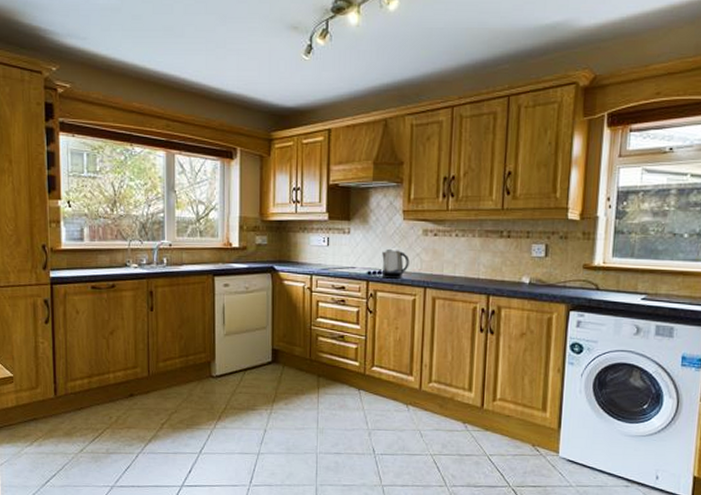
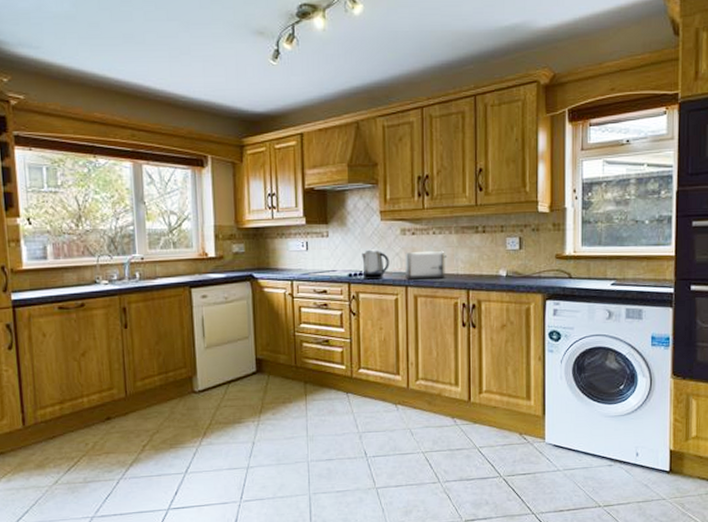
toaster: none [425,253,468,283] -> present [405,250,446,280]

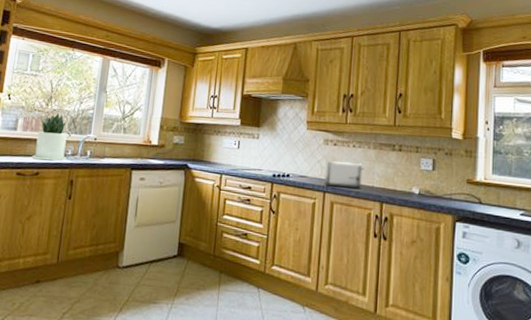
planter: none [70,233,114,290] -> present [31,112,68,162]
kettle: present [362,249,390,280] -> none [285,154,311,183]

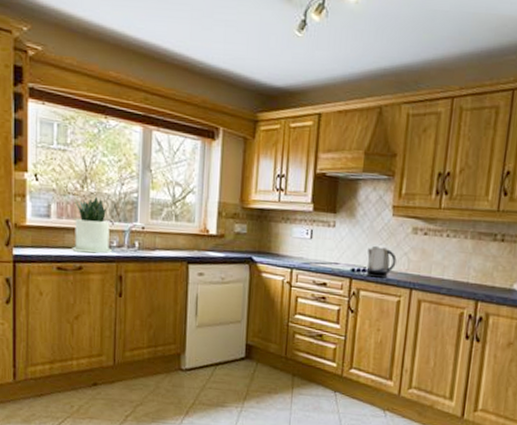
kettle: none [285,154,311,183] -> present [366,245,397,278]
toaster: present [324,161,364,190] -> none [411,253,458,287]

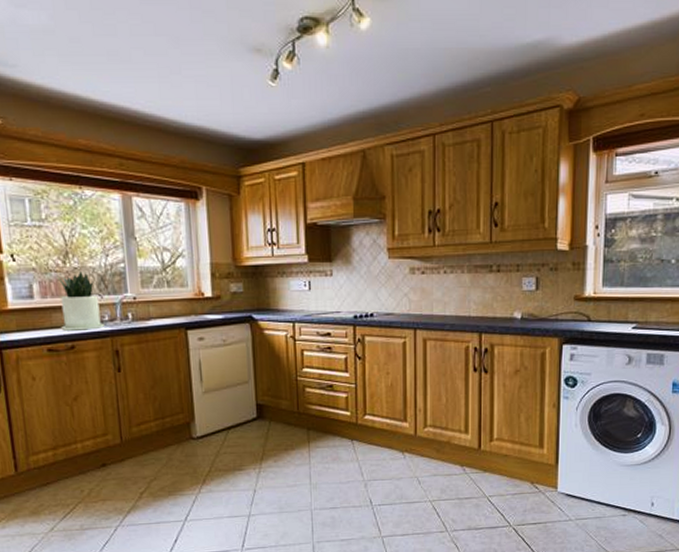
kettle: present [366,245,397,278] -> none [368,289,397,322]

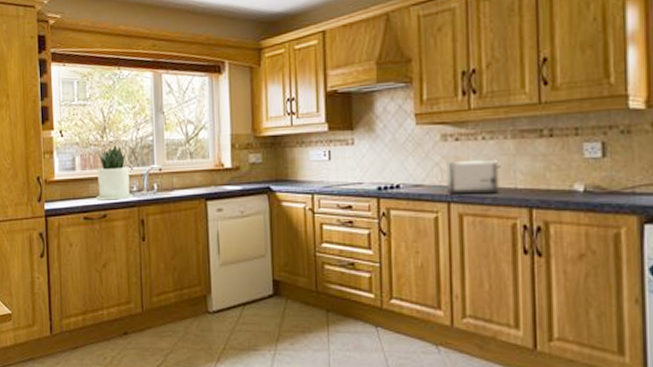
toaster: none [414,291,458,323] -> present [446,159,500,196]

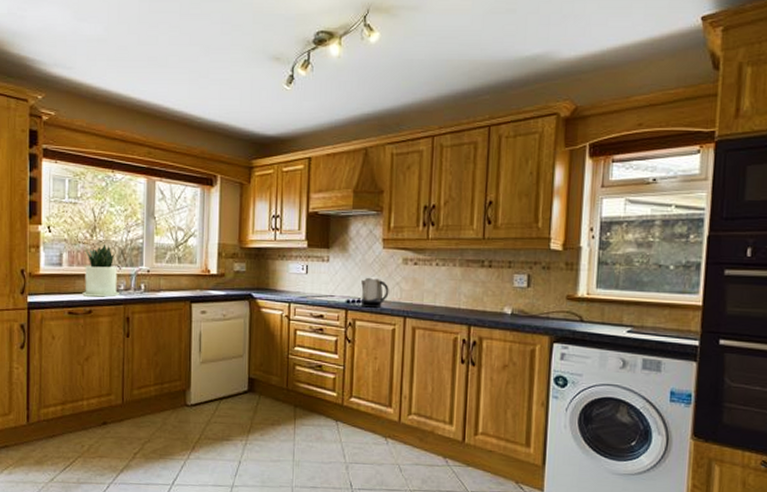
kettle: none [393,158,427,194] -> present [360,277,389,308]
toaster: present [446,159,500,196] -> none [404,282,449,313]

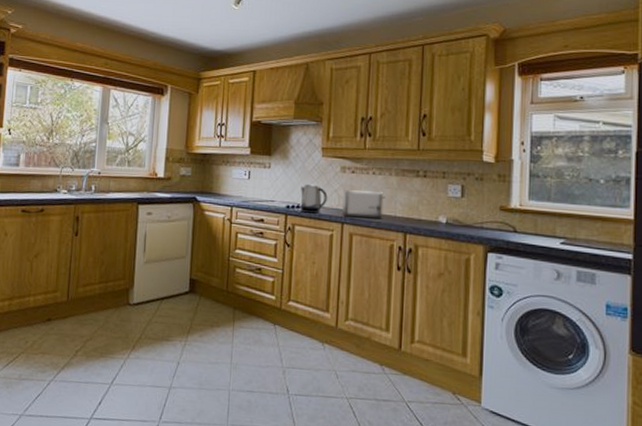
planter: present [81,243,121,298] -> none [35,146,72,197]
toaster: none [404,282,449,313] -> present [342,190,385,220]

